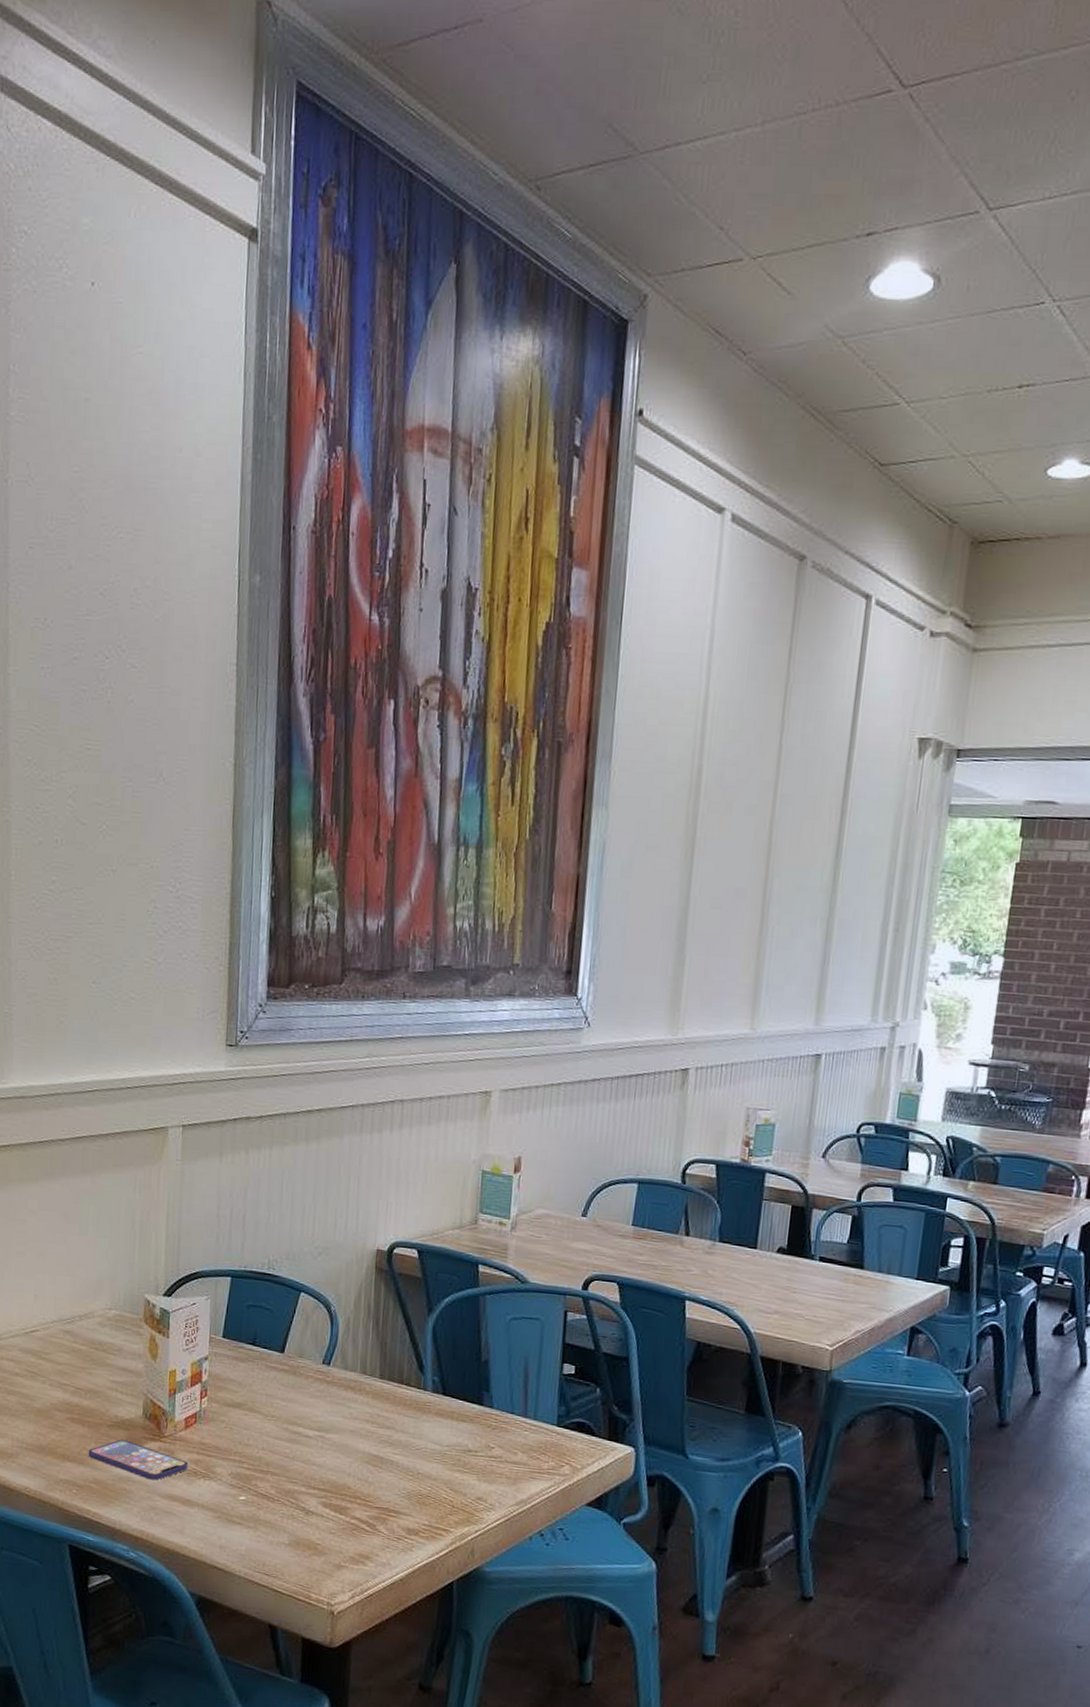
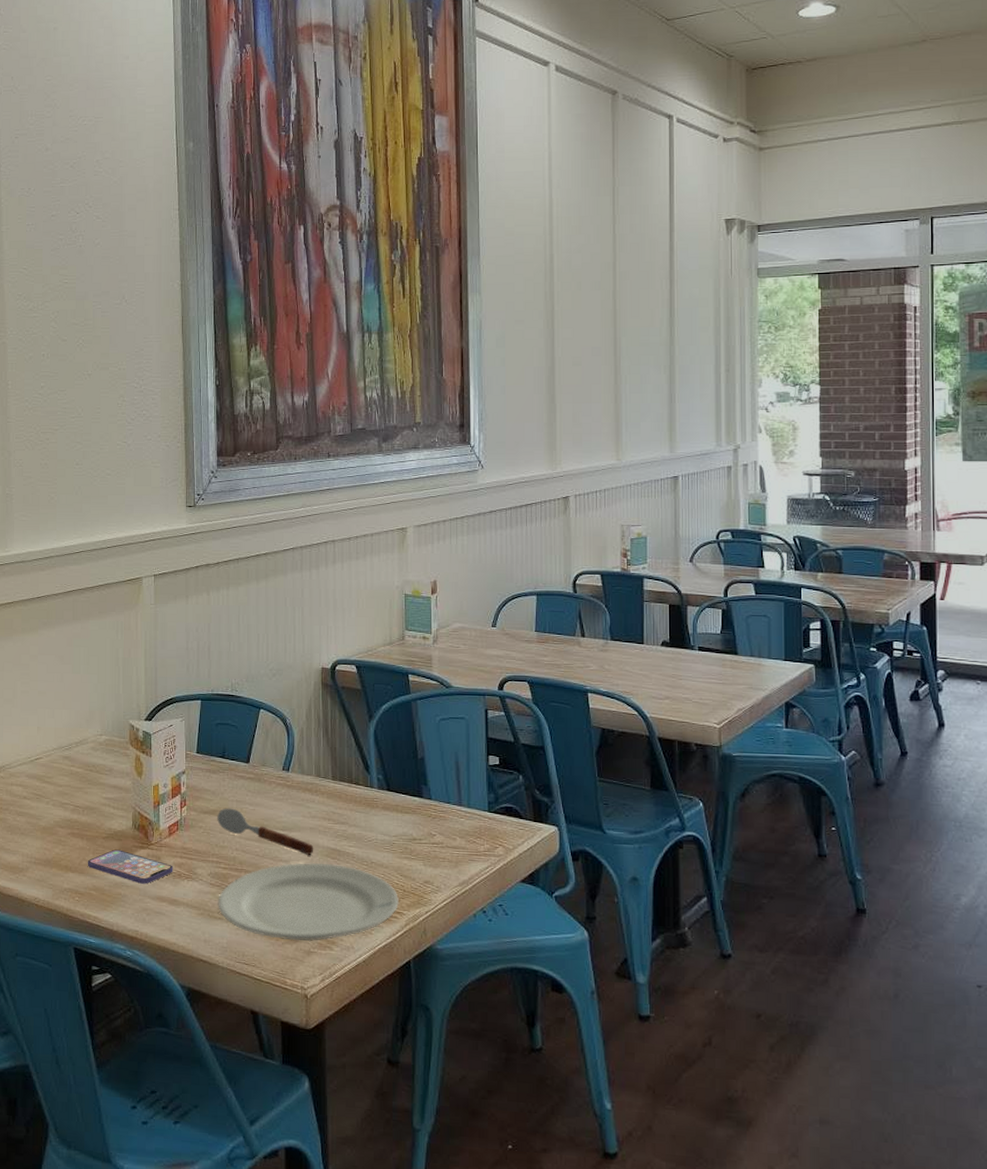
plate: none [237,1468,447,1555] -> present [218,862,400,942]
soupspoon: none [242,1401,353,1461] -> present [217,808,314,855]

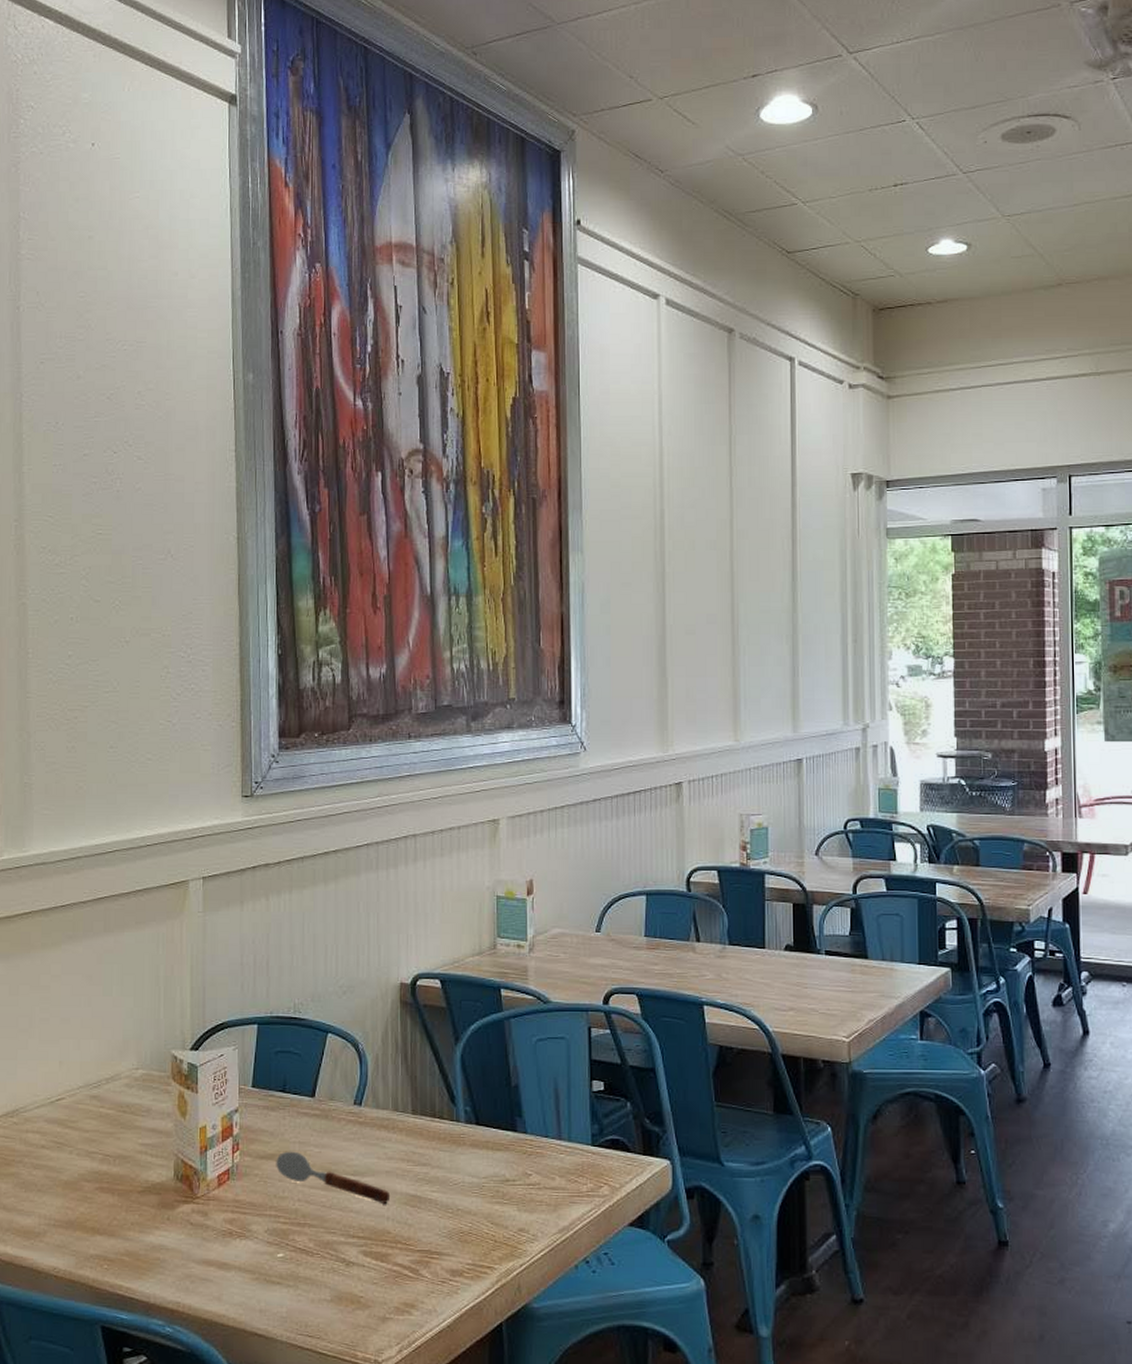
smartphone: present [87,849,173,884] -> none [118,1205,223,1246]
plate: present [218,862,400,942] -> none [276,1212,490,1306]

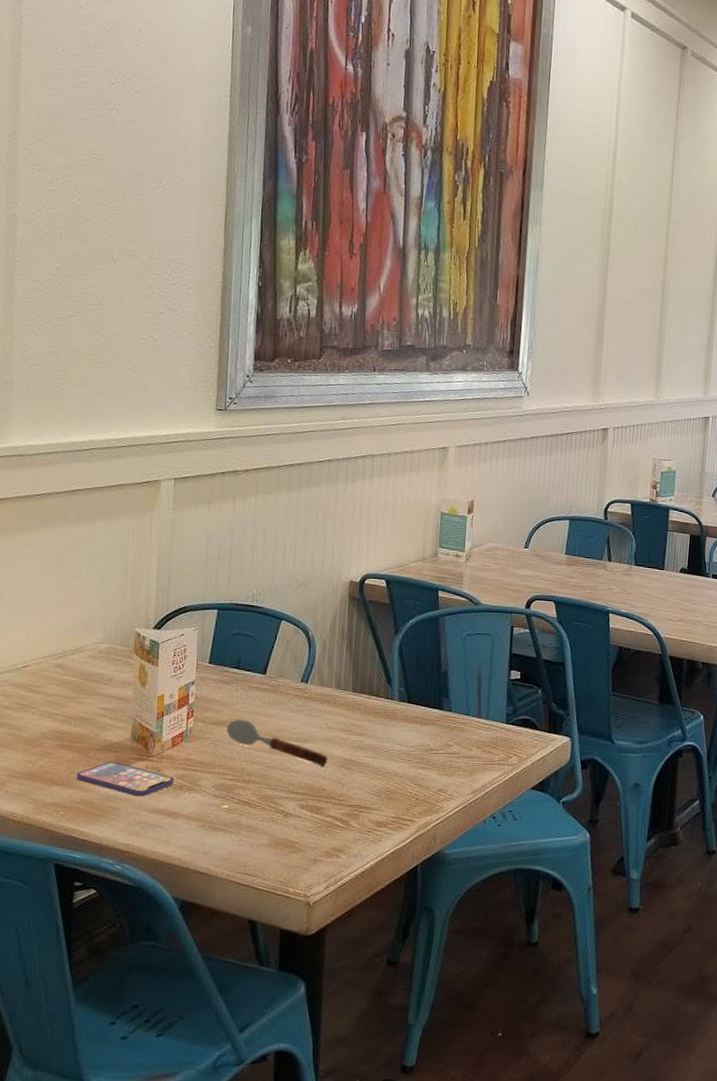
smartphone: none [118,1205,223,1246] -> present [76,761,175,797]

